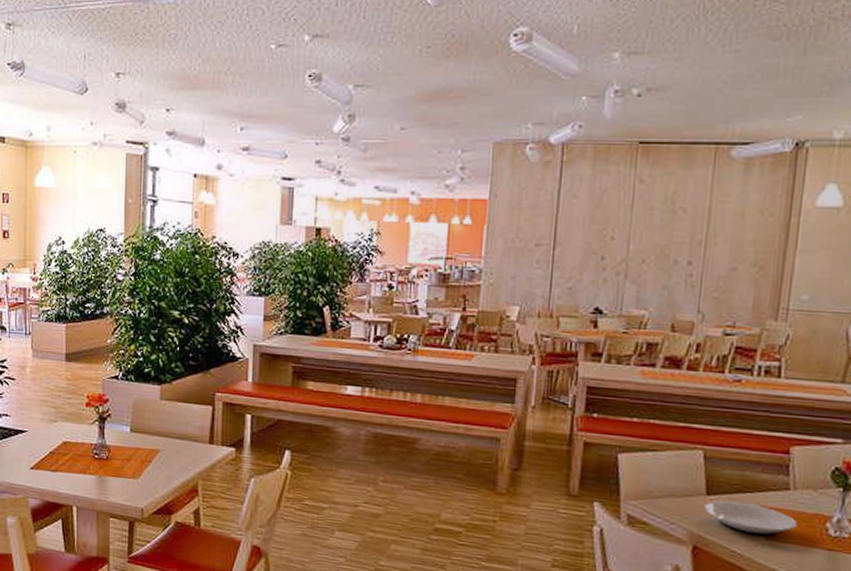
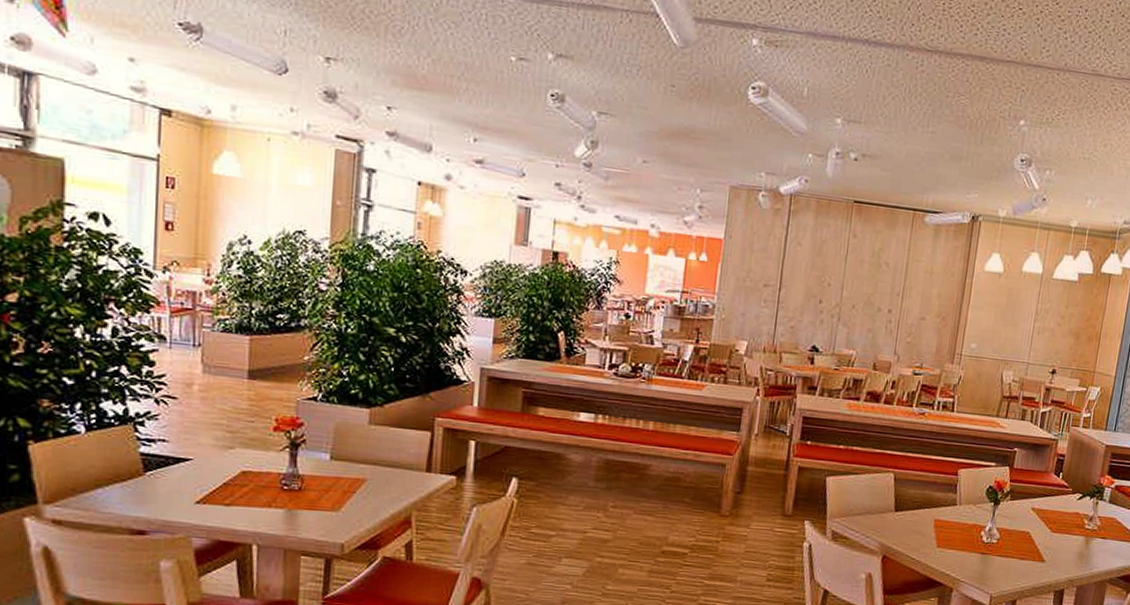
plate: present [704,500,796,536] -> none [893,515,960,545]

